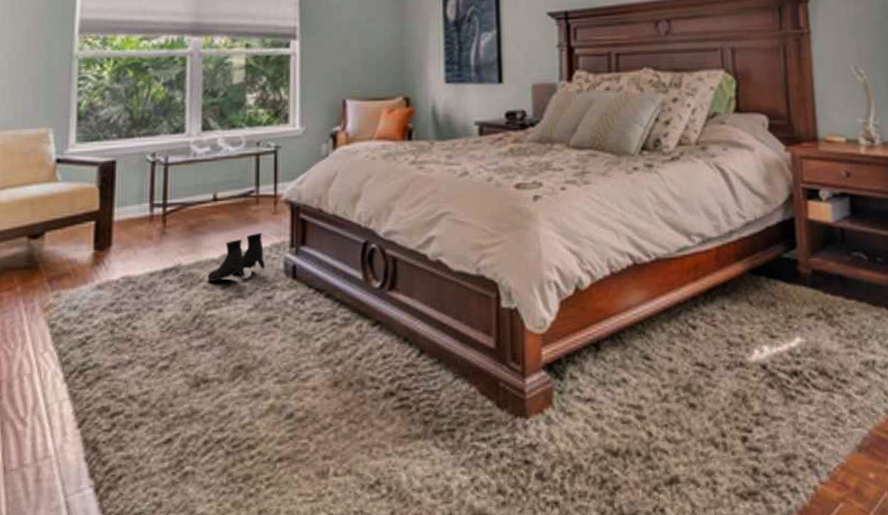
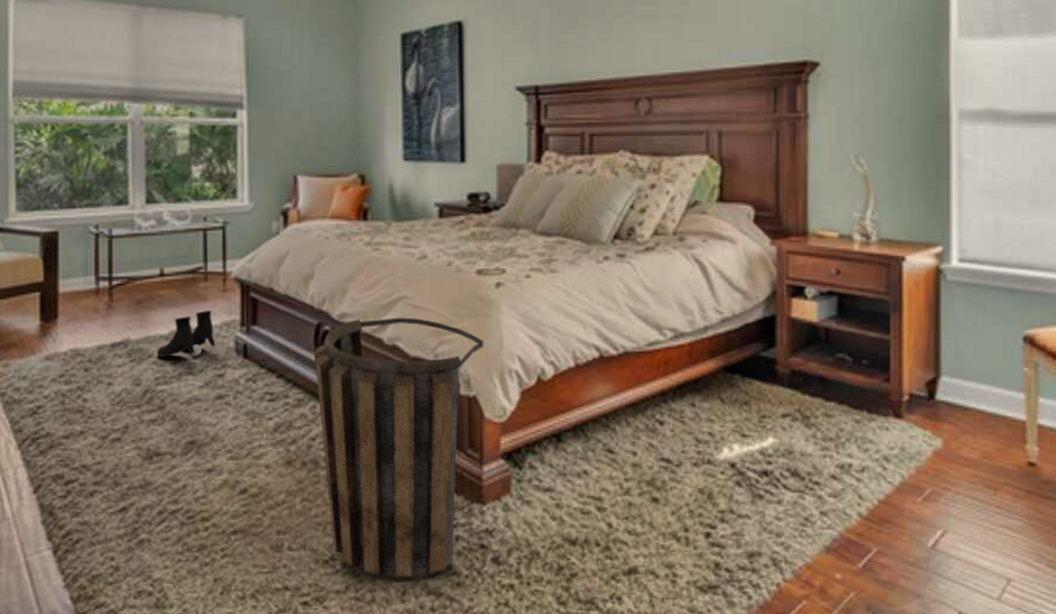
basket: none [361,232,524,506] -> present [314,317,484,583]

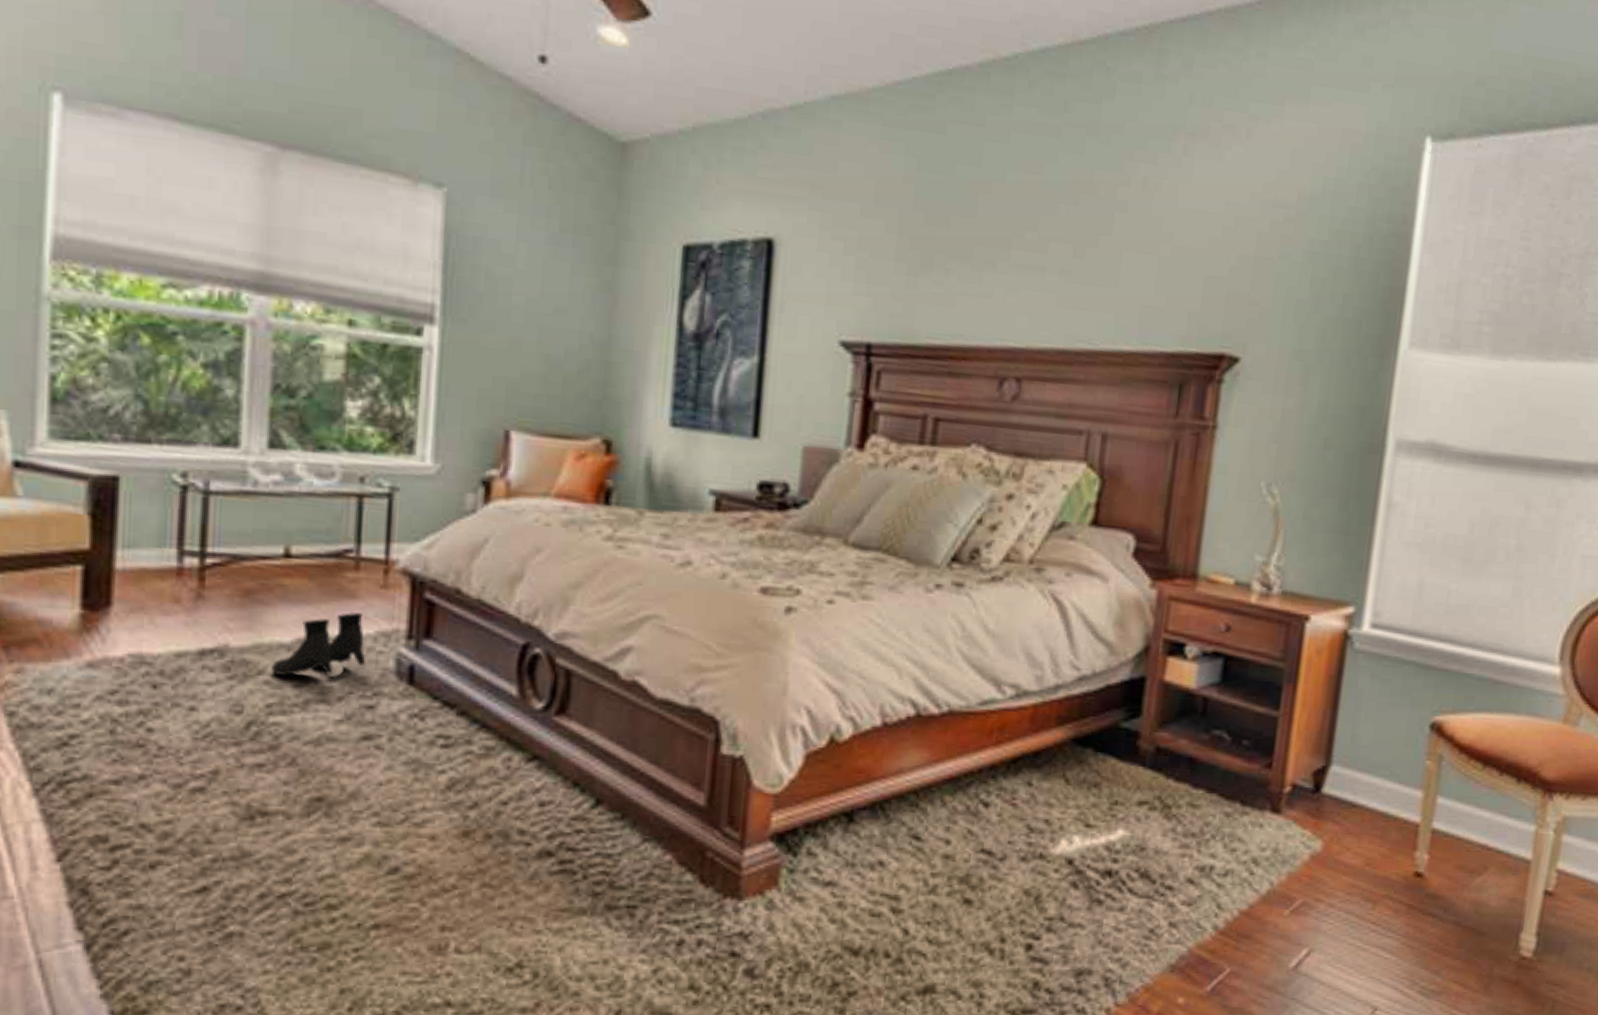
basket: present [314,317,484,583] -> none [514,642,762,1000]

